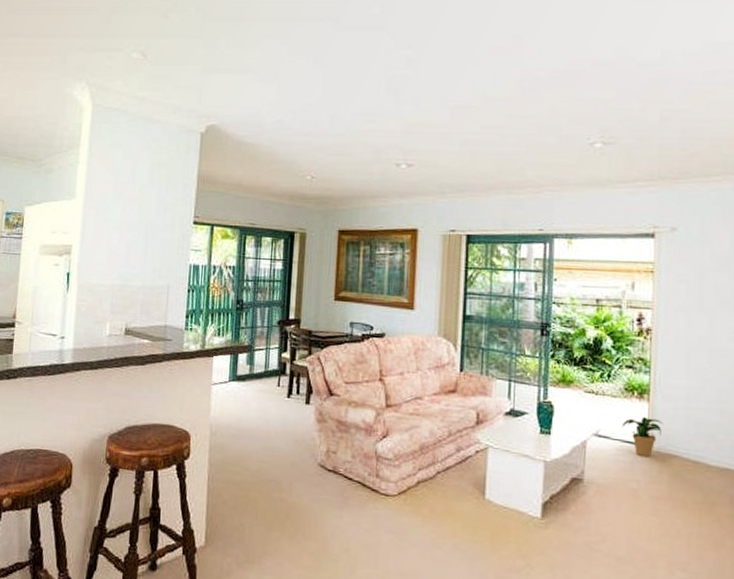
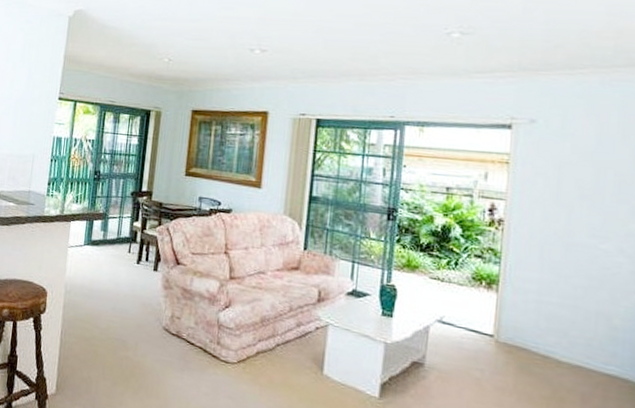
potted plant: present [621,416,663,457] -> none [467,306,512,347]

